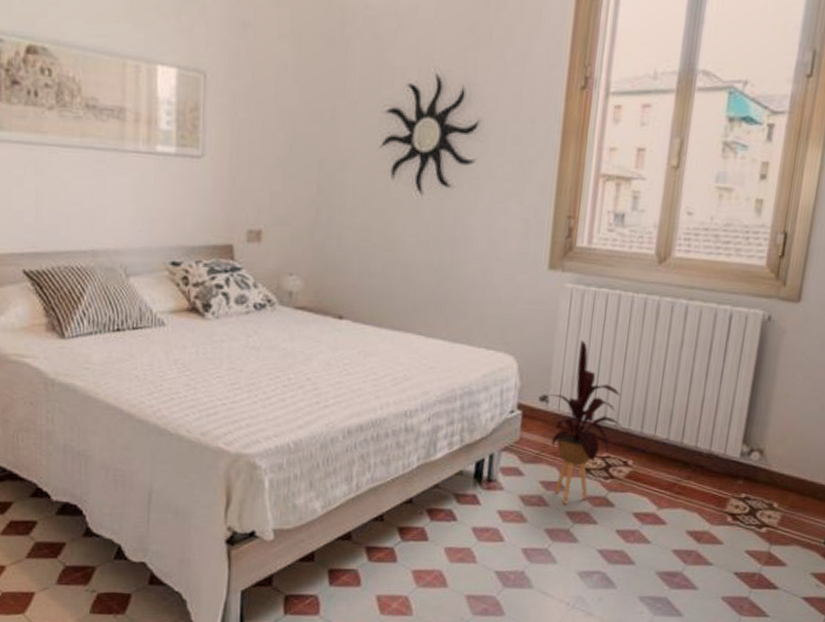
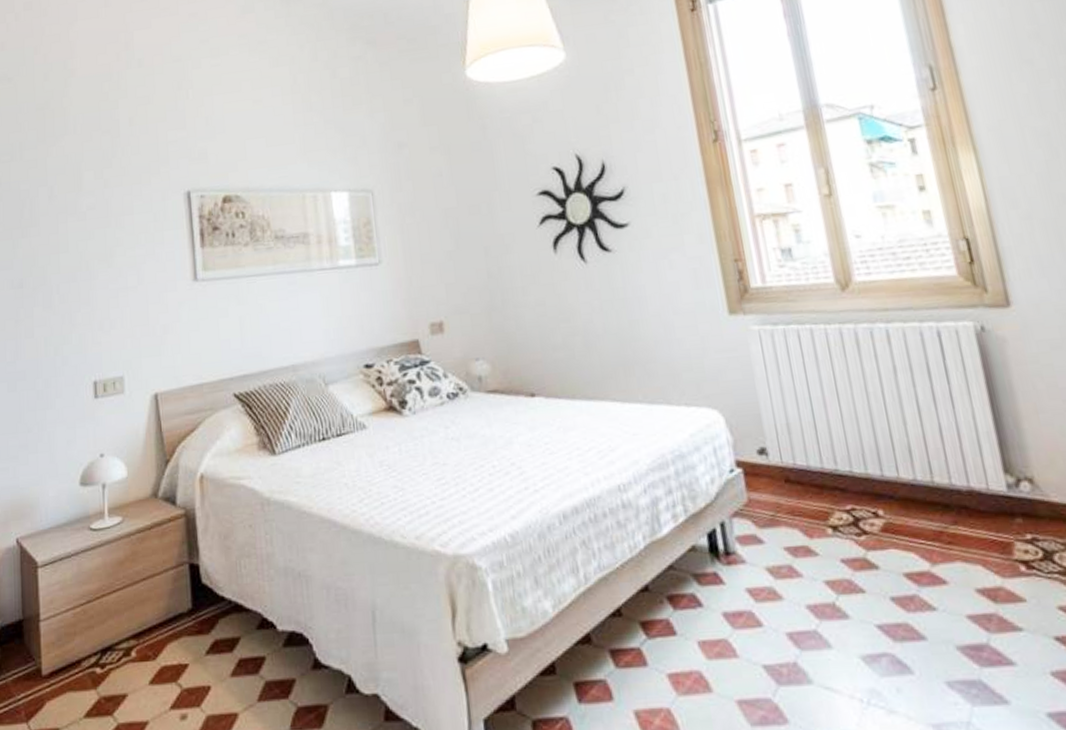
house plant: present [550,340,631,504] -> none [768,382,872,572]

